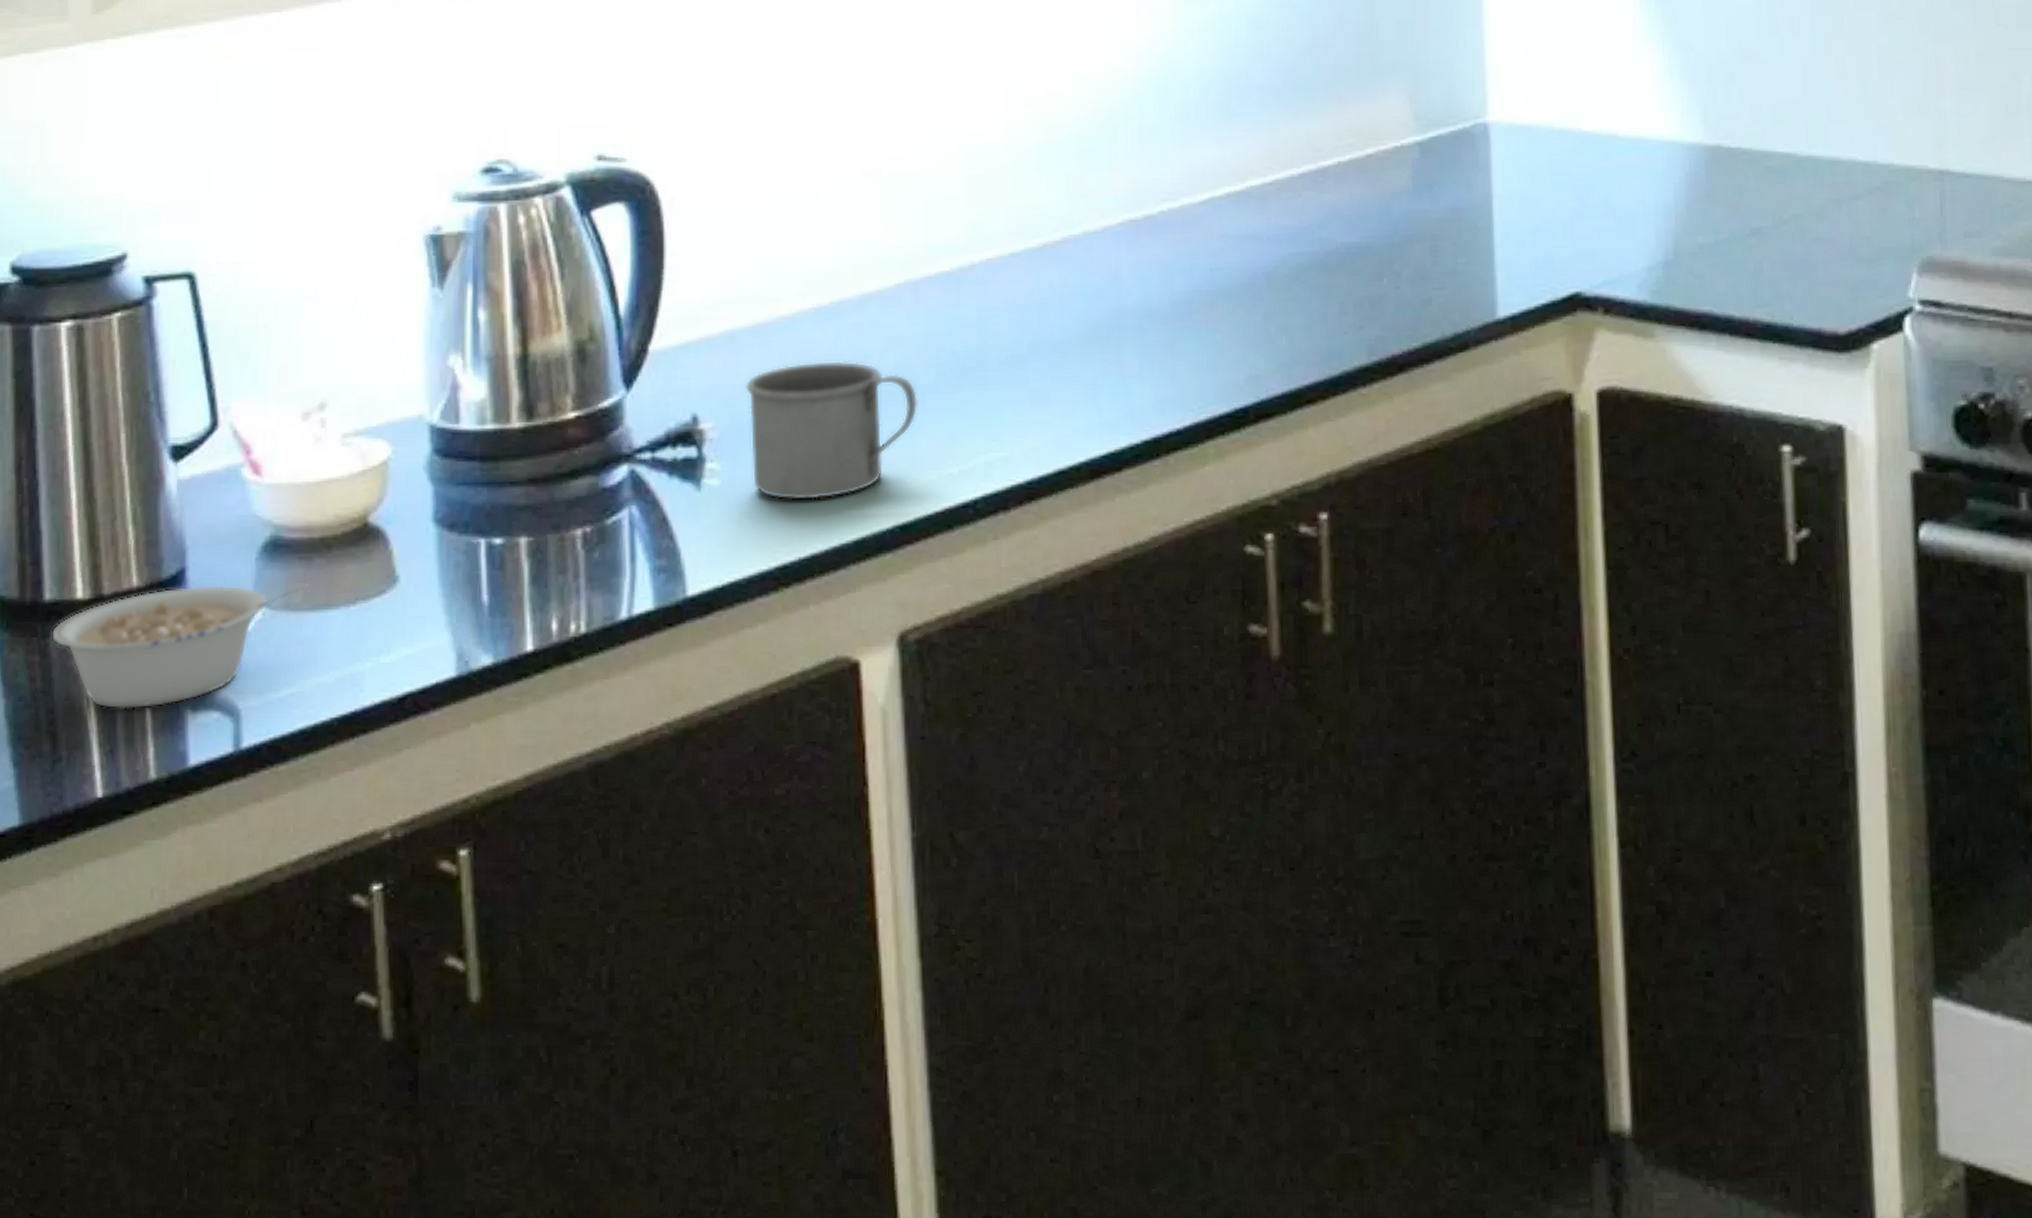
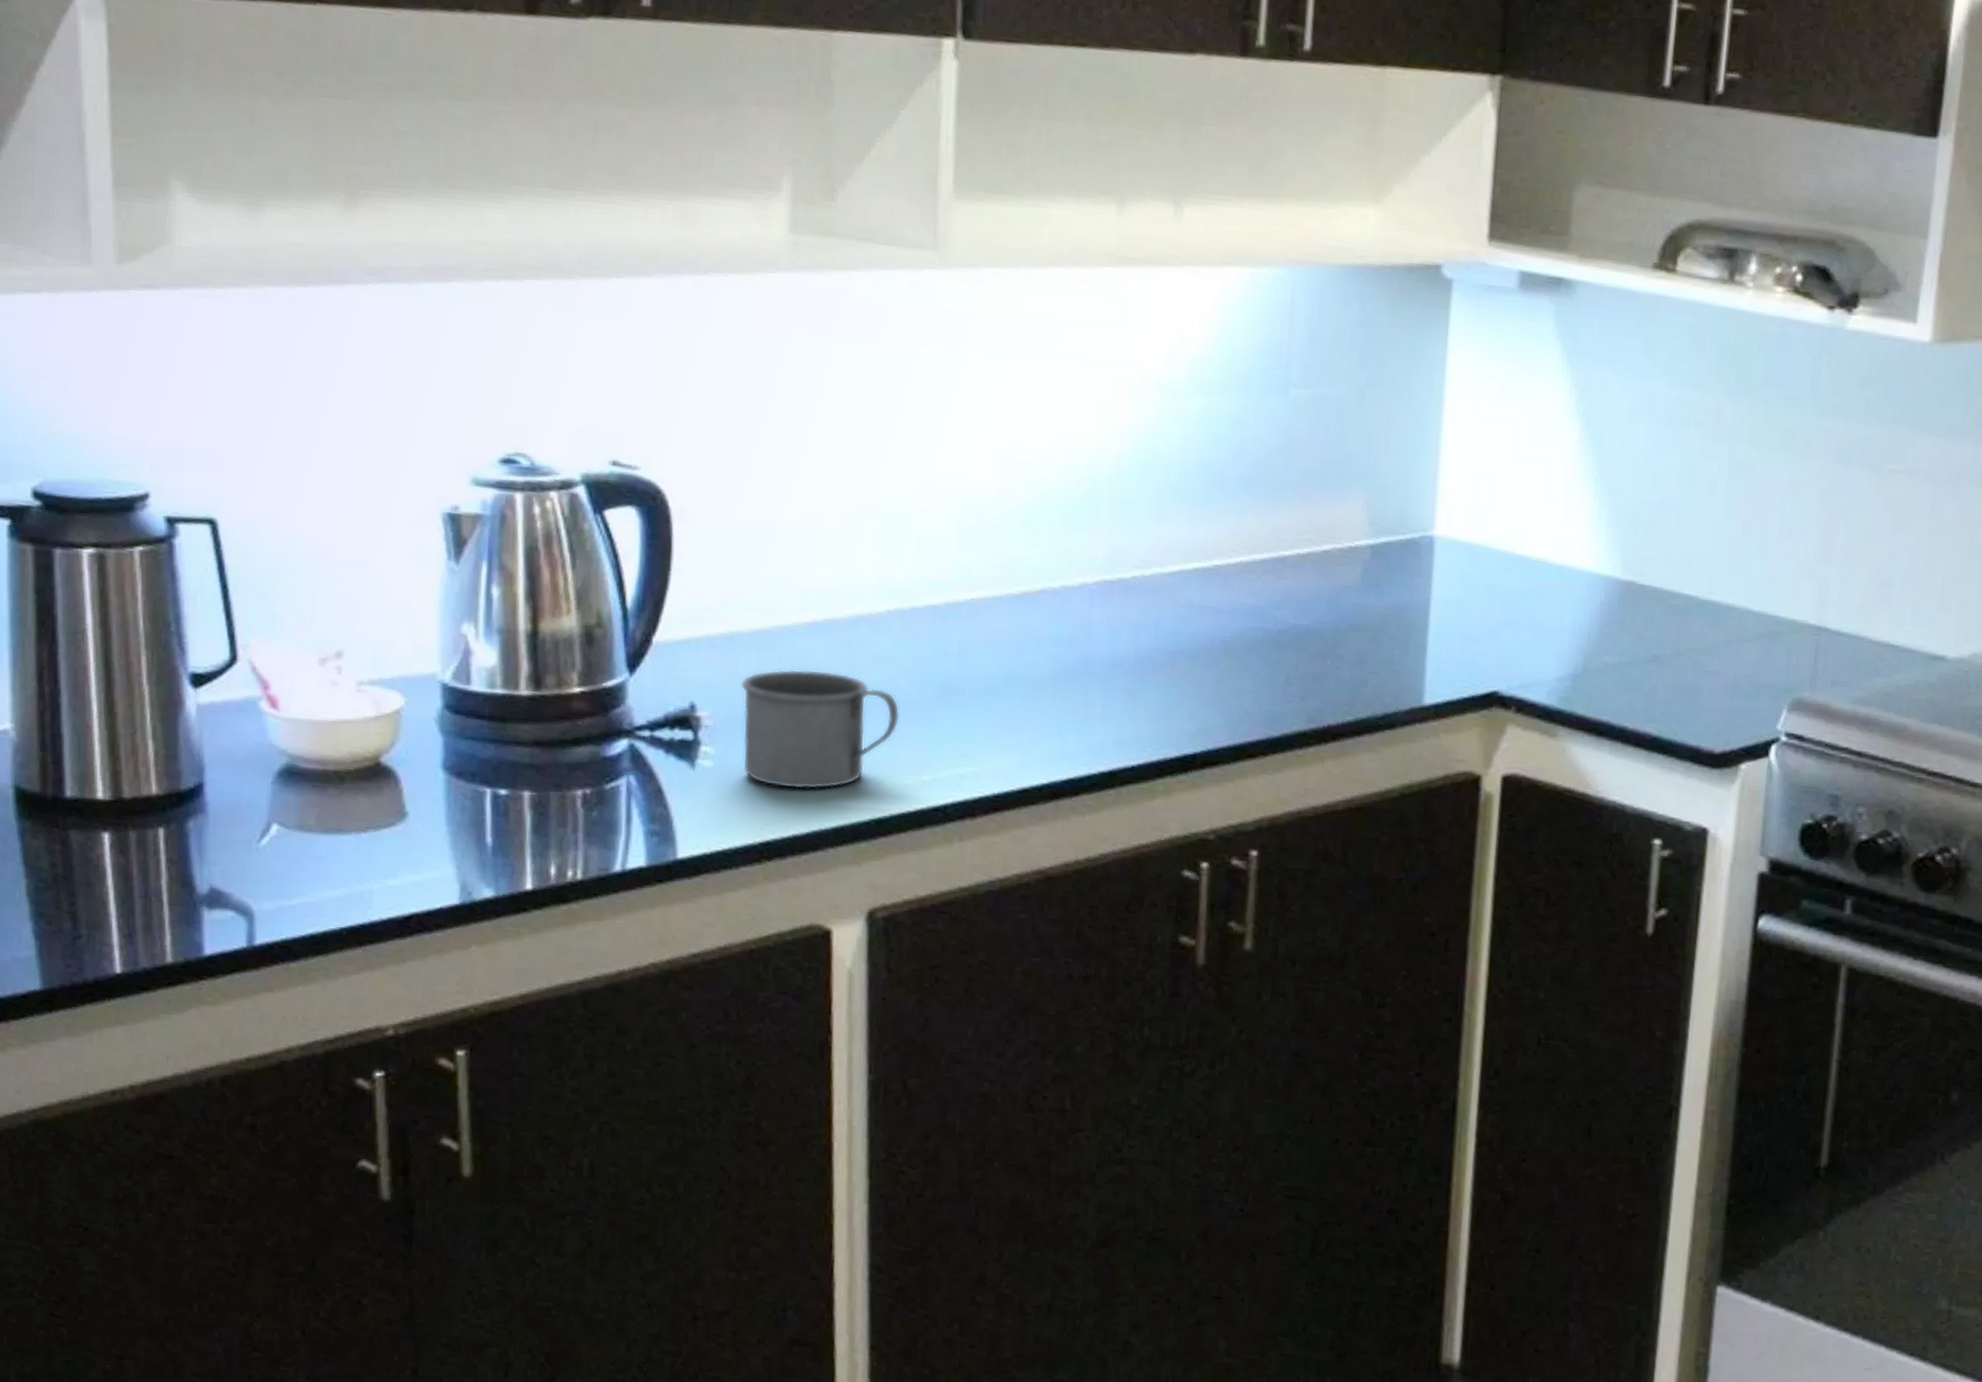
legume: present [51,583,306,710] -> none [71,799,320,902]

